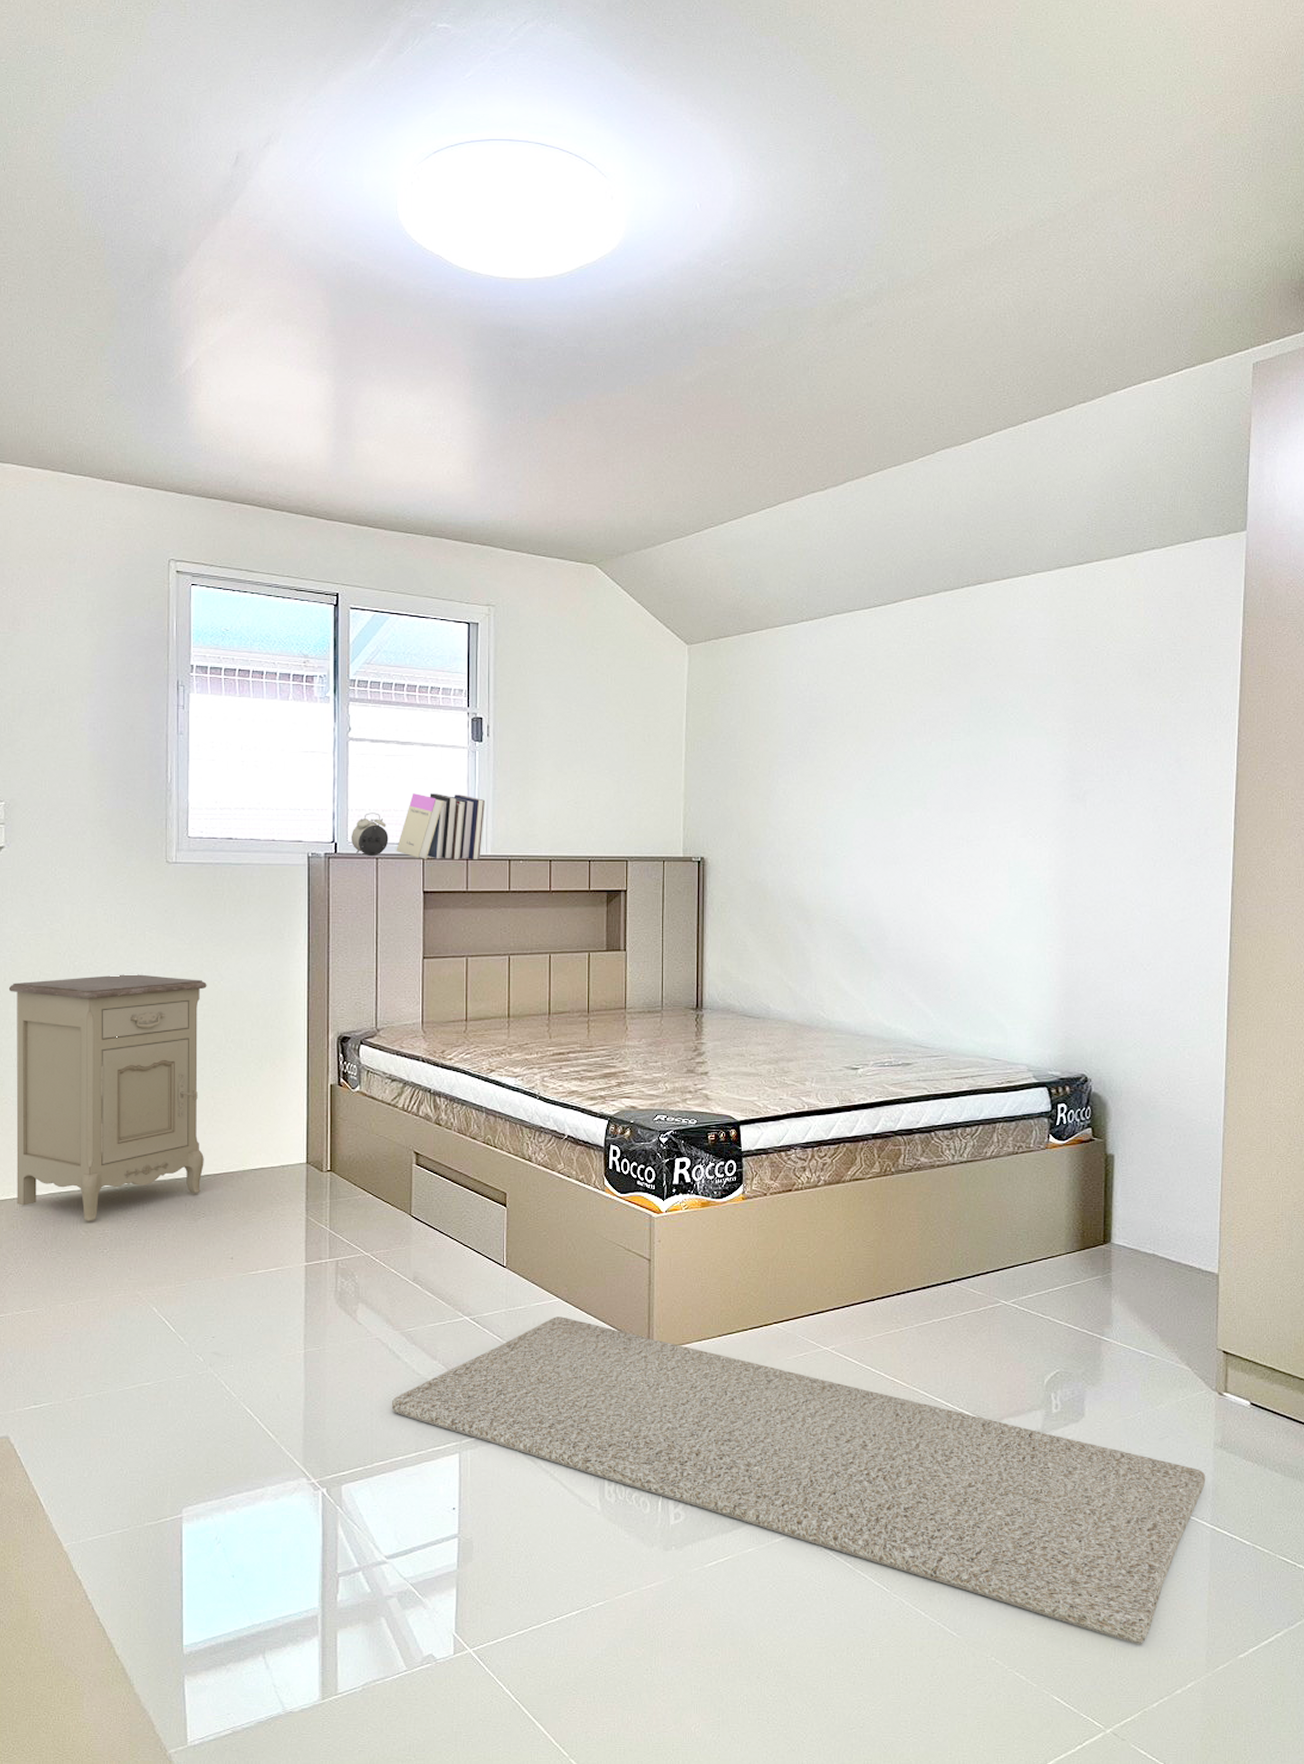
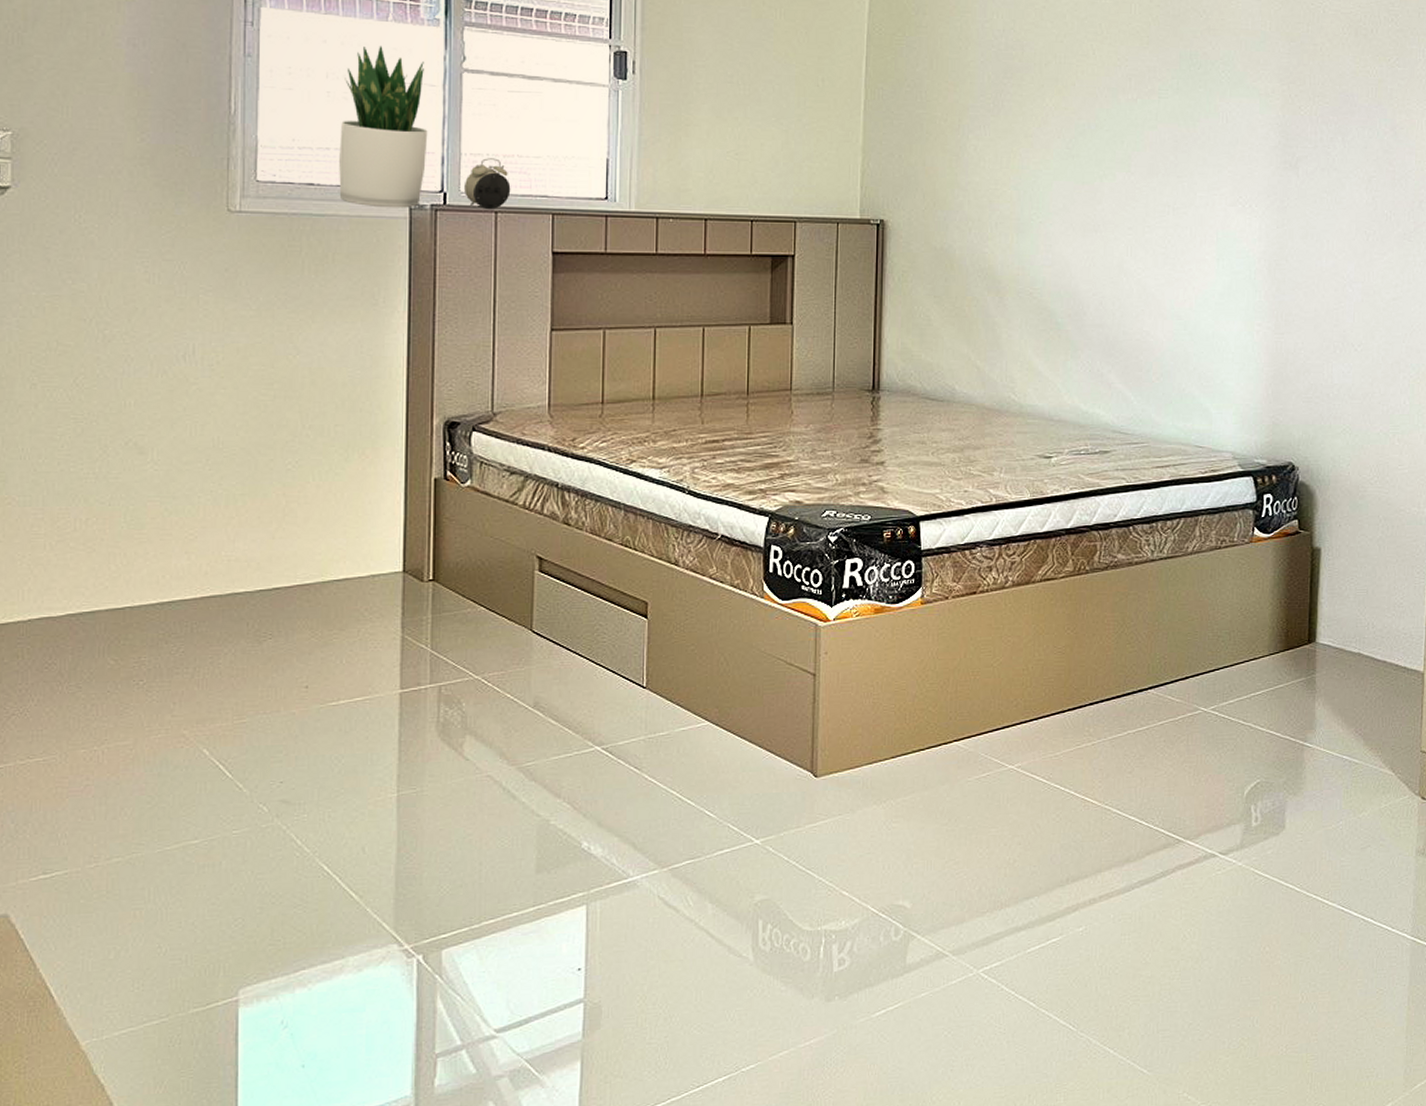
nightstand: present [8,974,207,1221] -> none [14,346,279,647]
planter: none [252,721,321,857] -> present [339,46,428,208]
rug: present [391,1317,1206,1645] -> none [504,742,1408,1069]
books: present [396,793,486,860] -> none [519,137,630,217]

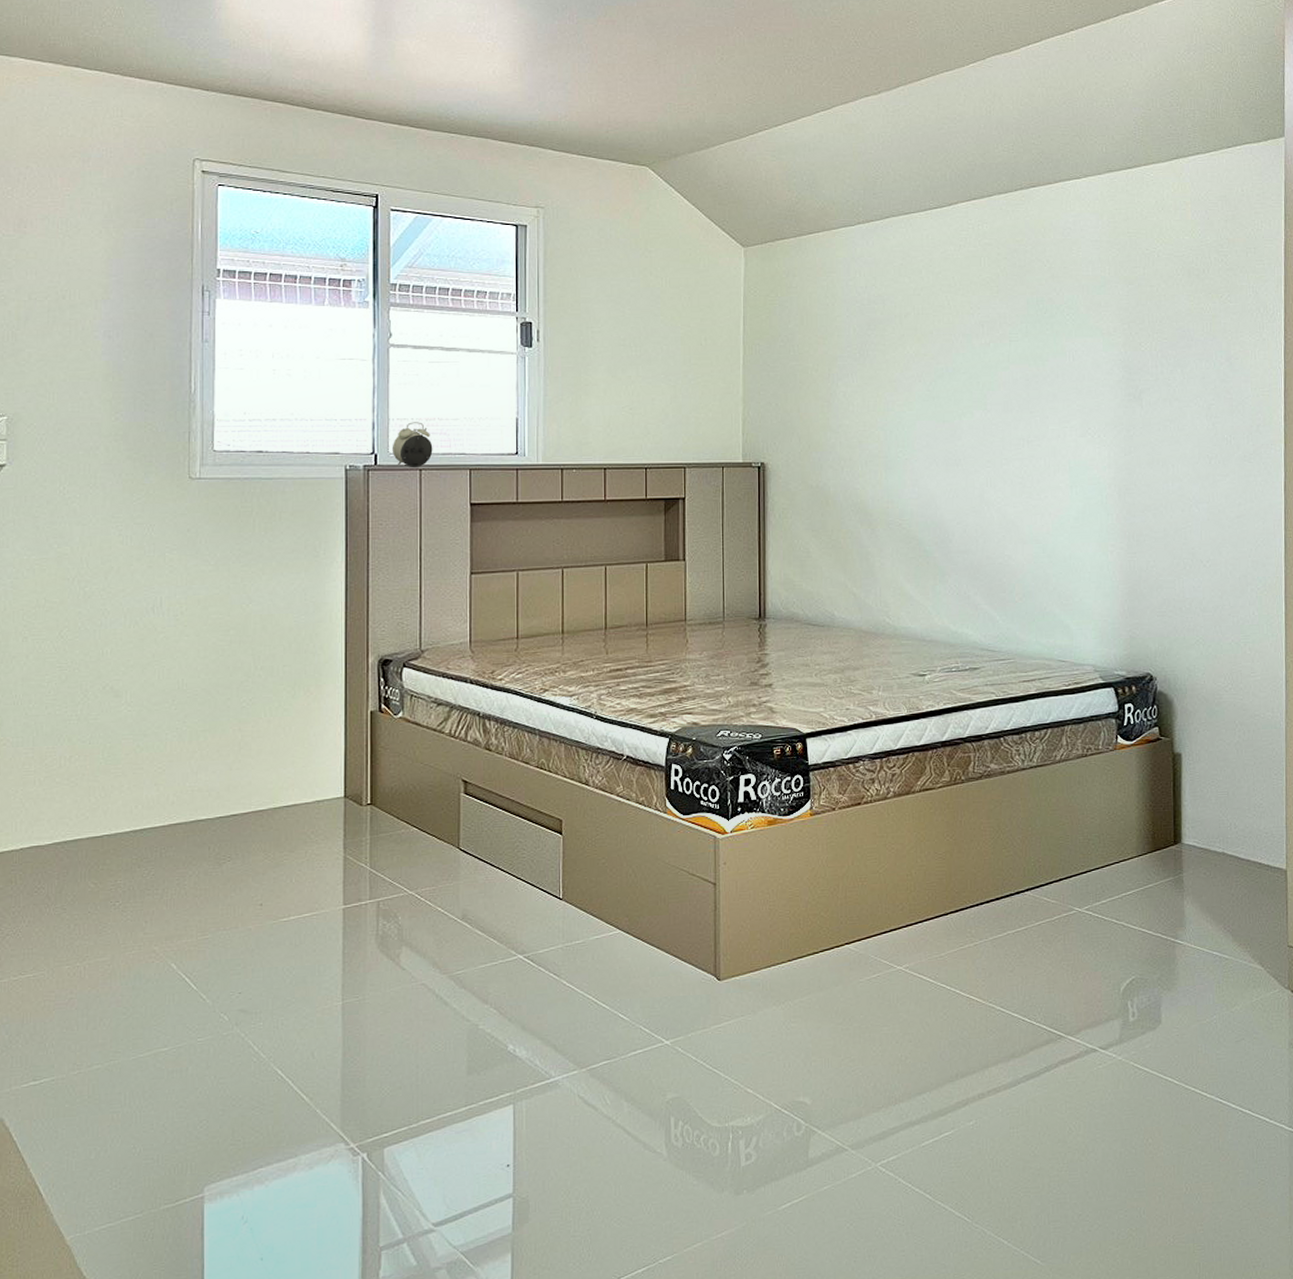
planter: present [339,46,428,208] -> none [284,327,360,470]

